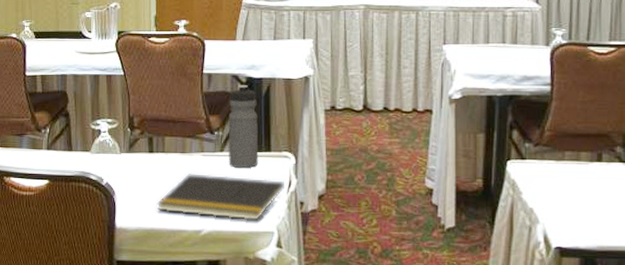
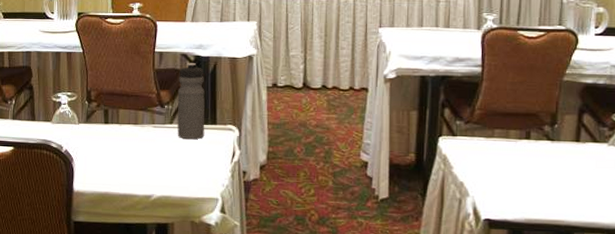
notepad: present [156,172,284,222] -> none [110,142,229,189]

